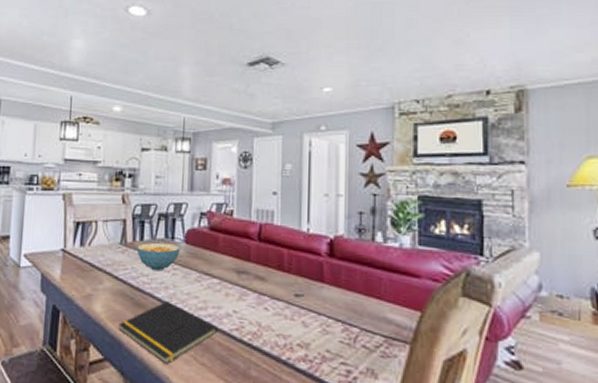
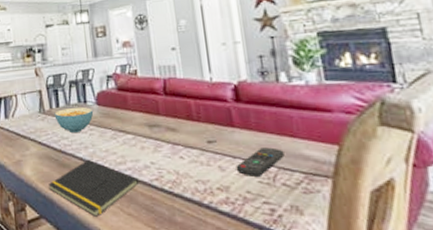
remote control: none [319,306,369,336] -> present [236,147,285,176]

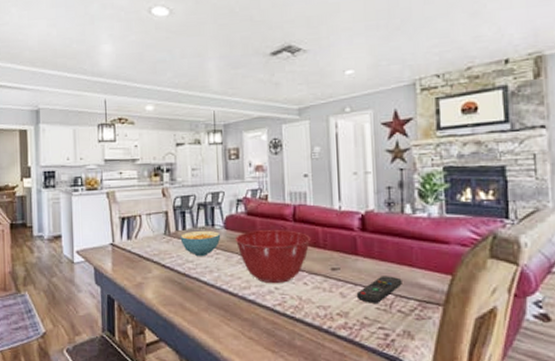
notepad: present [48,160,140,217] -> none [170,284,262,340]
mixing bowl: none [107,103,184,159] -> present [235,230,312,284]

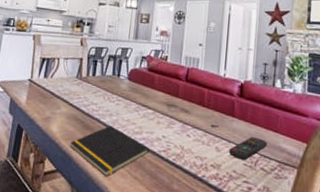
notepad: none [170,284,262,340] -> present [70,126,150,177]
cereal bowl: present [180,230,221,257] -> none [89,78,124,101]
mixing bowl: present [235,230,312,284] -> none [135,84,198,133]

